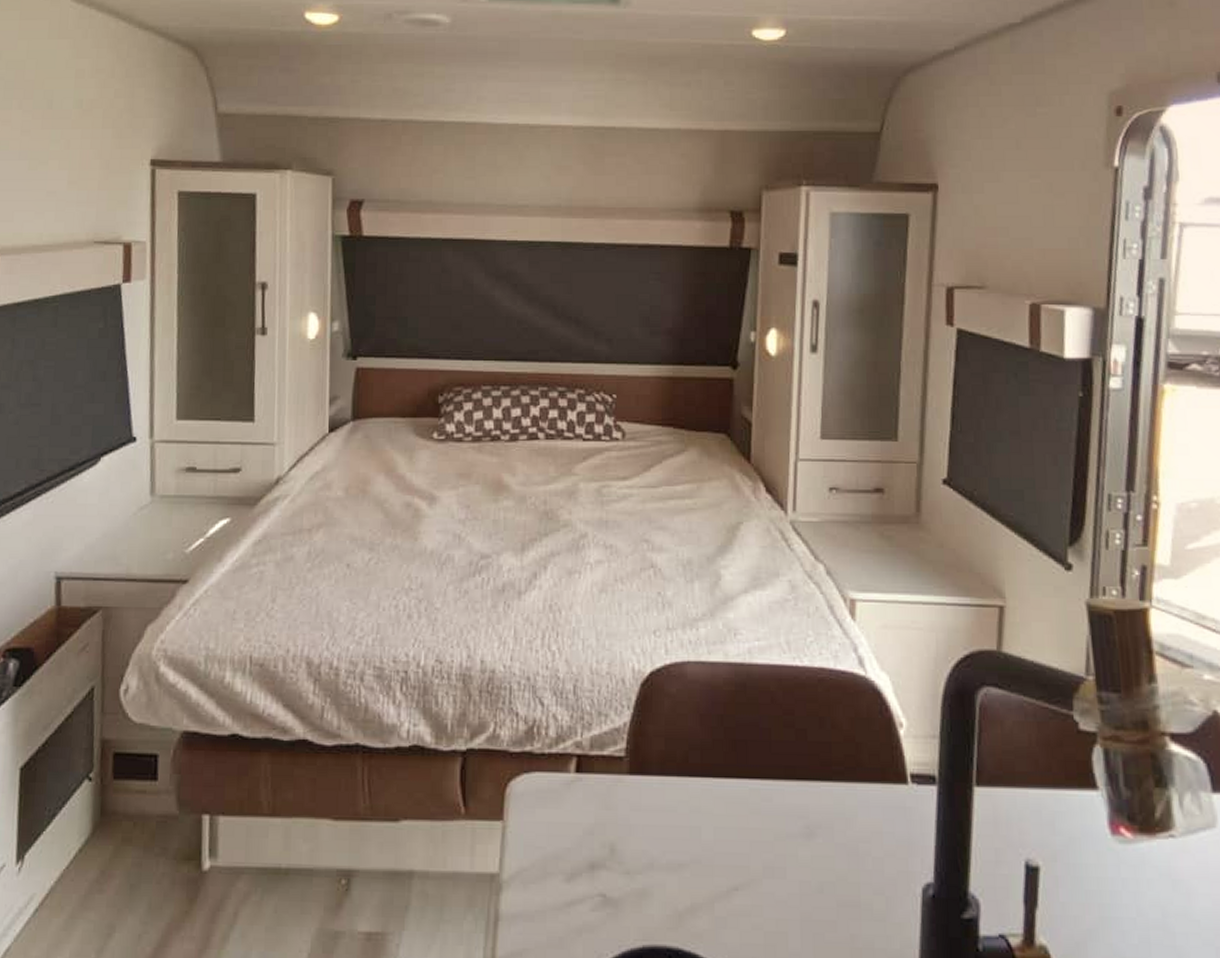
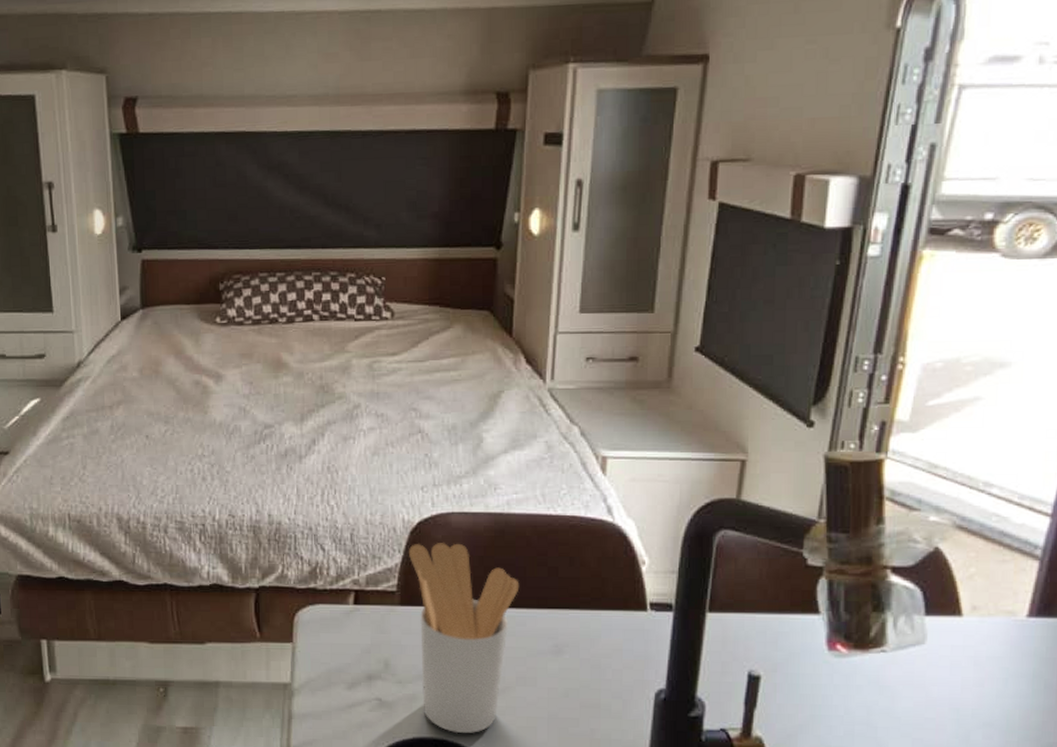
utensil holder: none [638,696,764,941] -> present [408,542,520,734]

